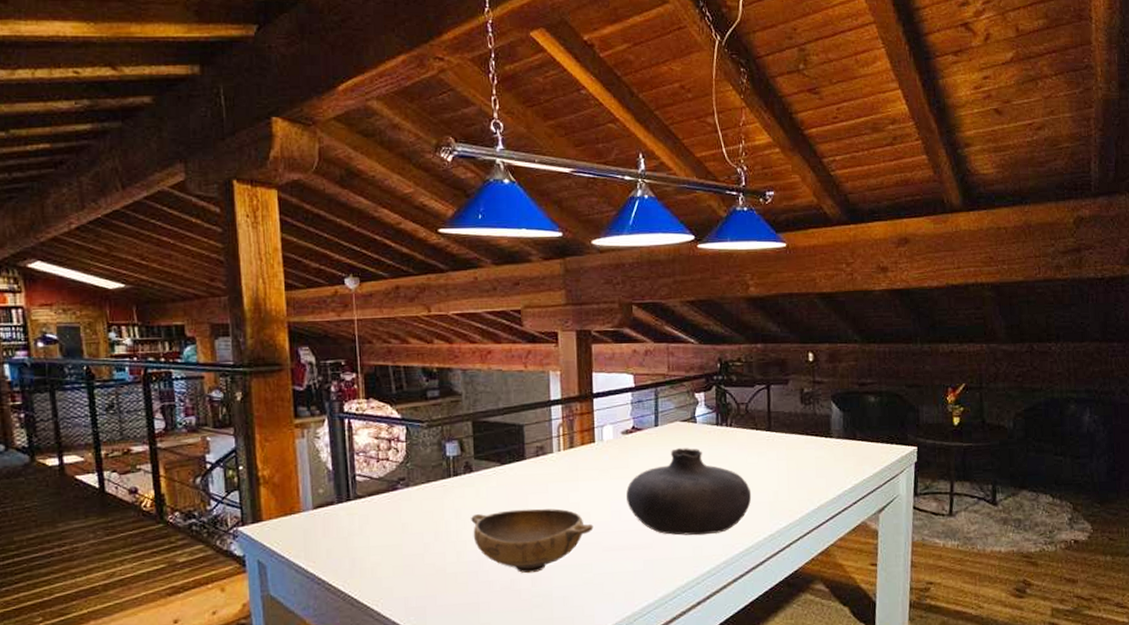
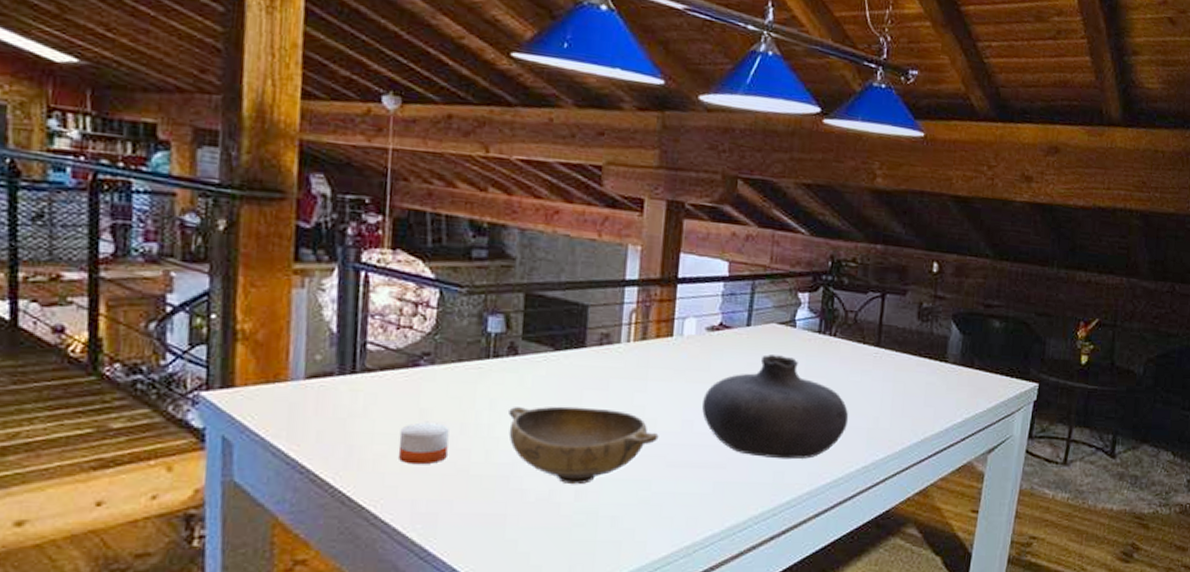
candle: none [389,534,427,569] -> present [398,422,449,465]

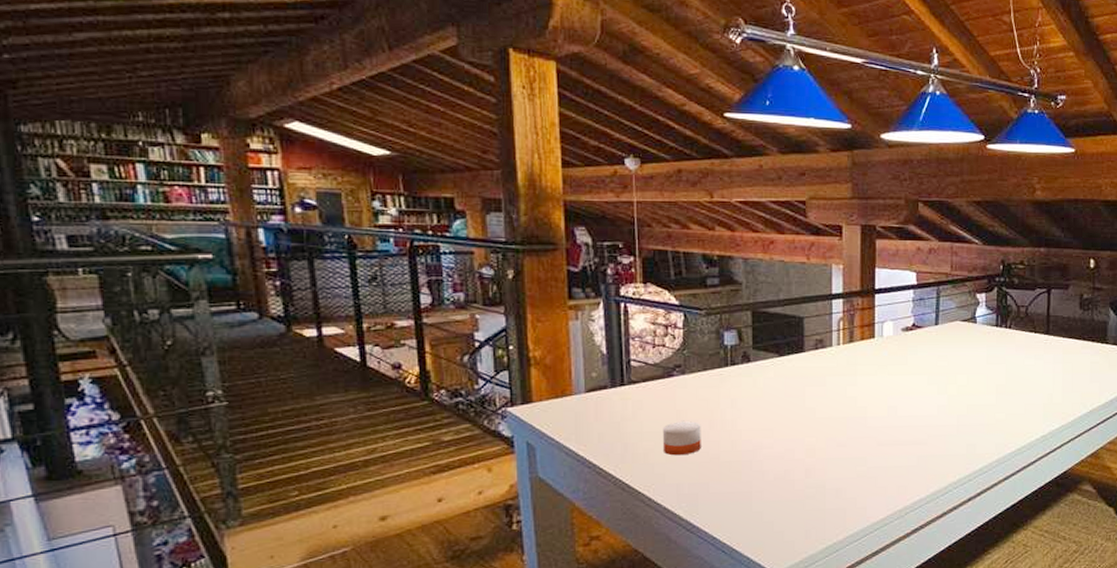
bowl: present [509,406,659,485] -> none [747,401,870,465]
vase: present [702,355,849,460] -> none [904,347,1027,434]

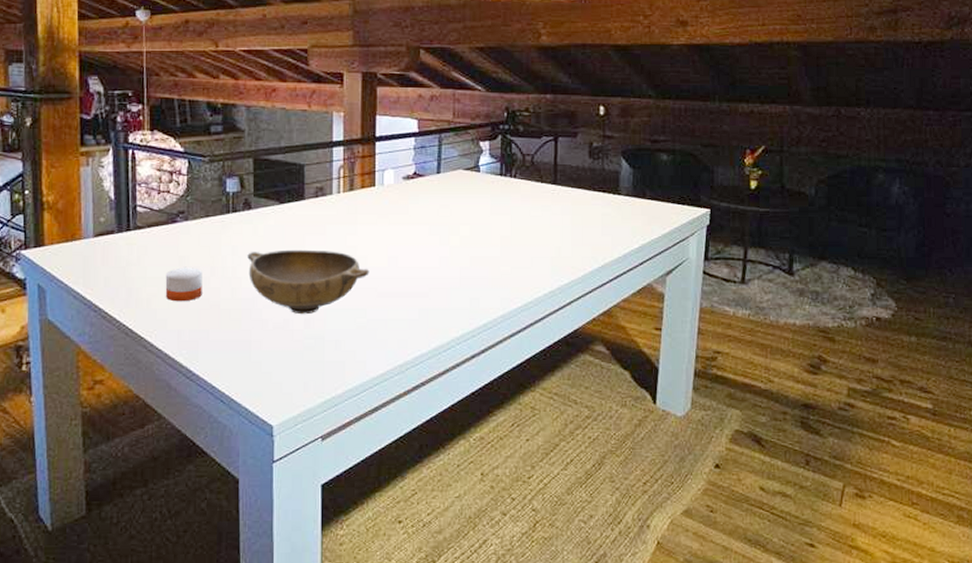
bowl: none [747,401,870,465] -> present [247,249,370,315]

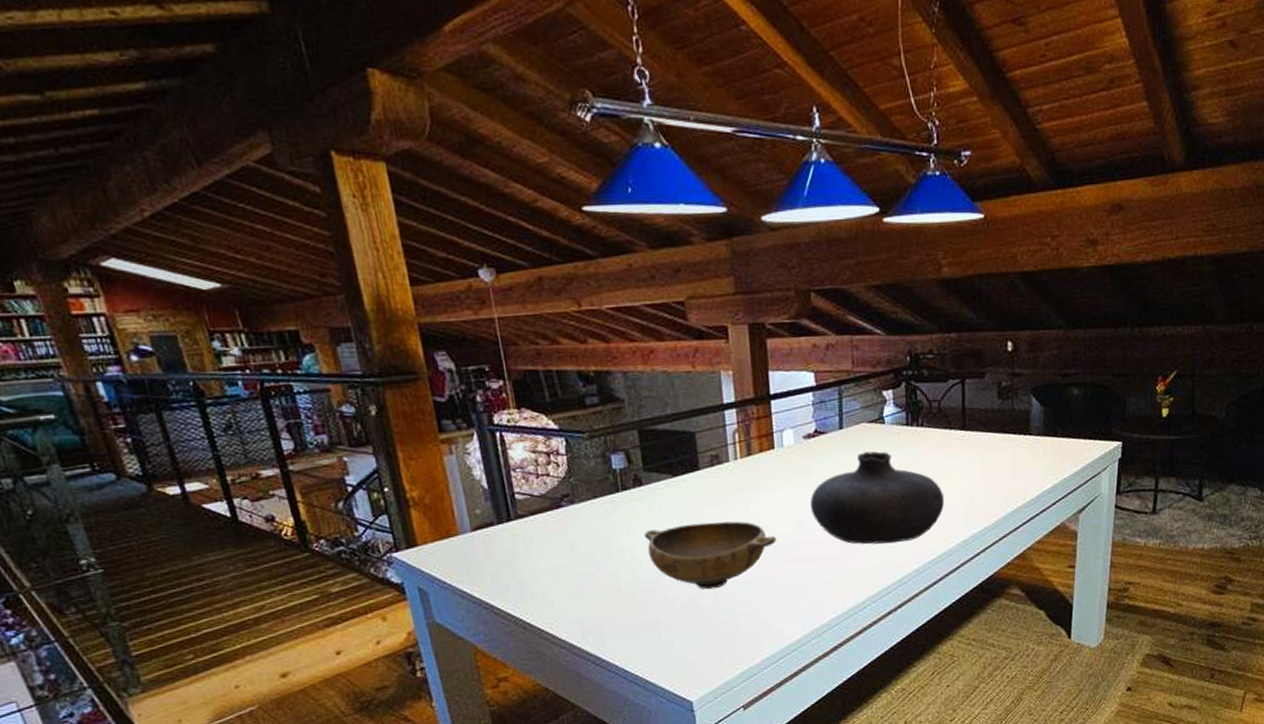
candle: present [165,268,202,302] -> none [557,553,601,590]
vase: none [405,197,533,287] -> present [810,451,945,544]

